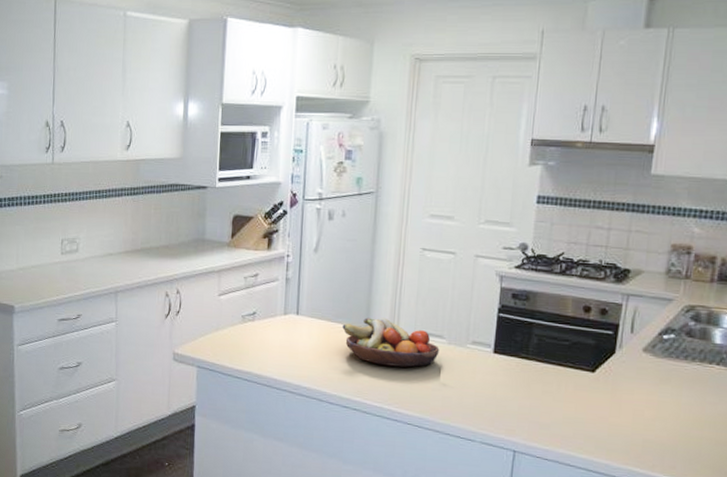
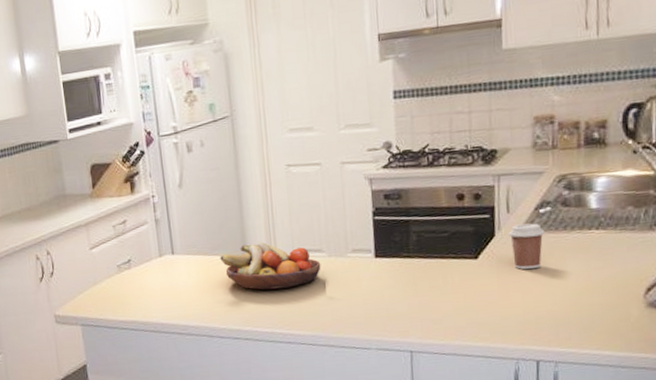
coffee cup: none [629,346,666,393] -> present [508,223,545,270]

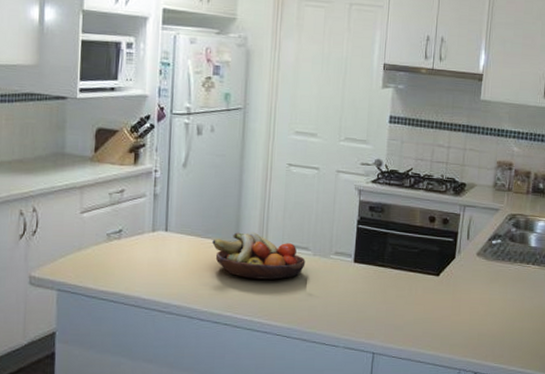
coffee cup: present [508,223,545,270] -> none [466,251,495,292]

